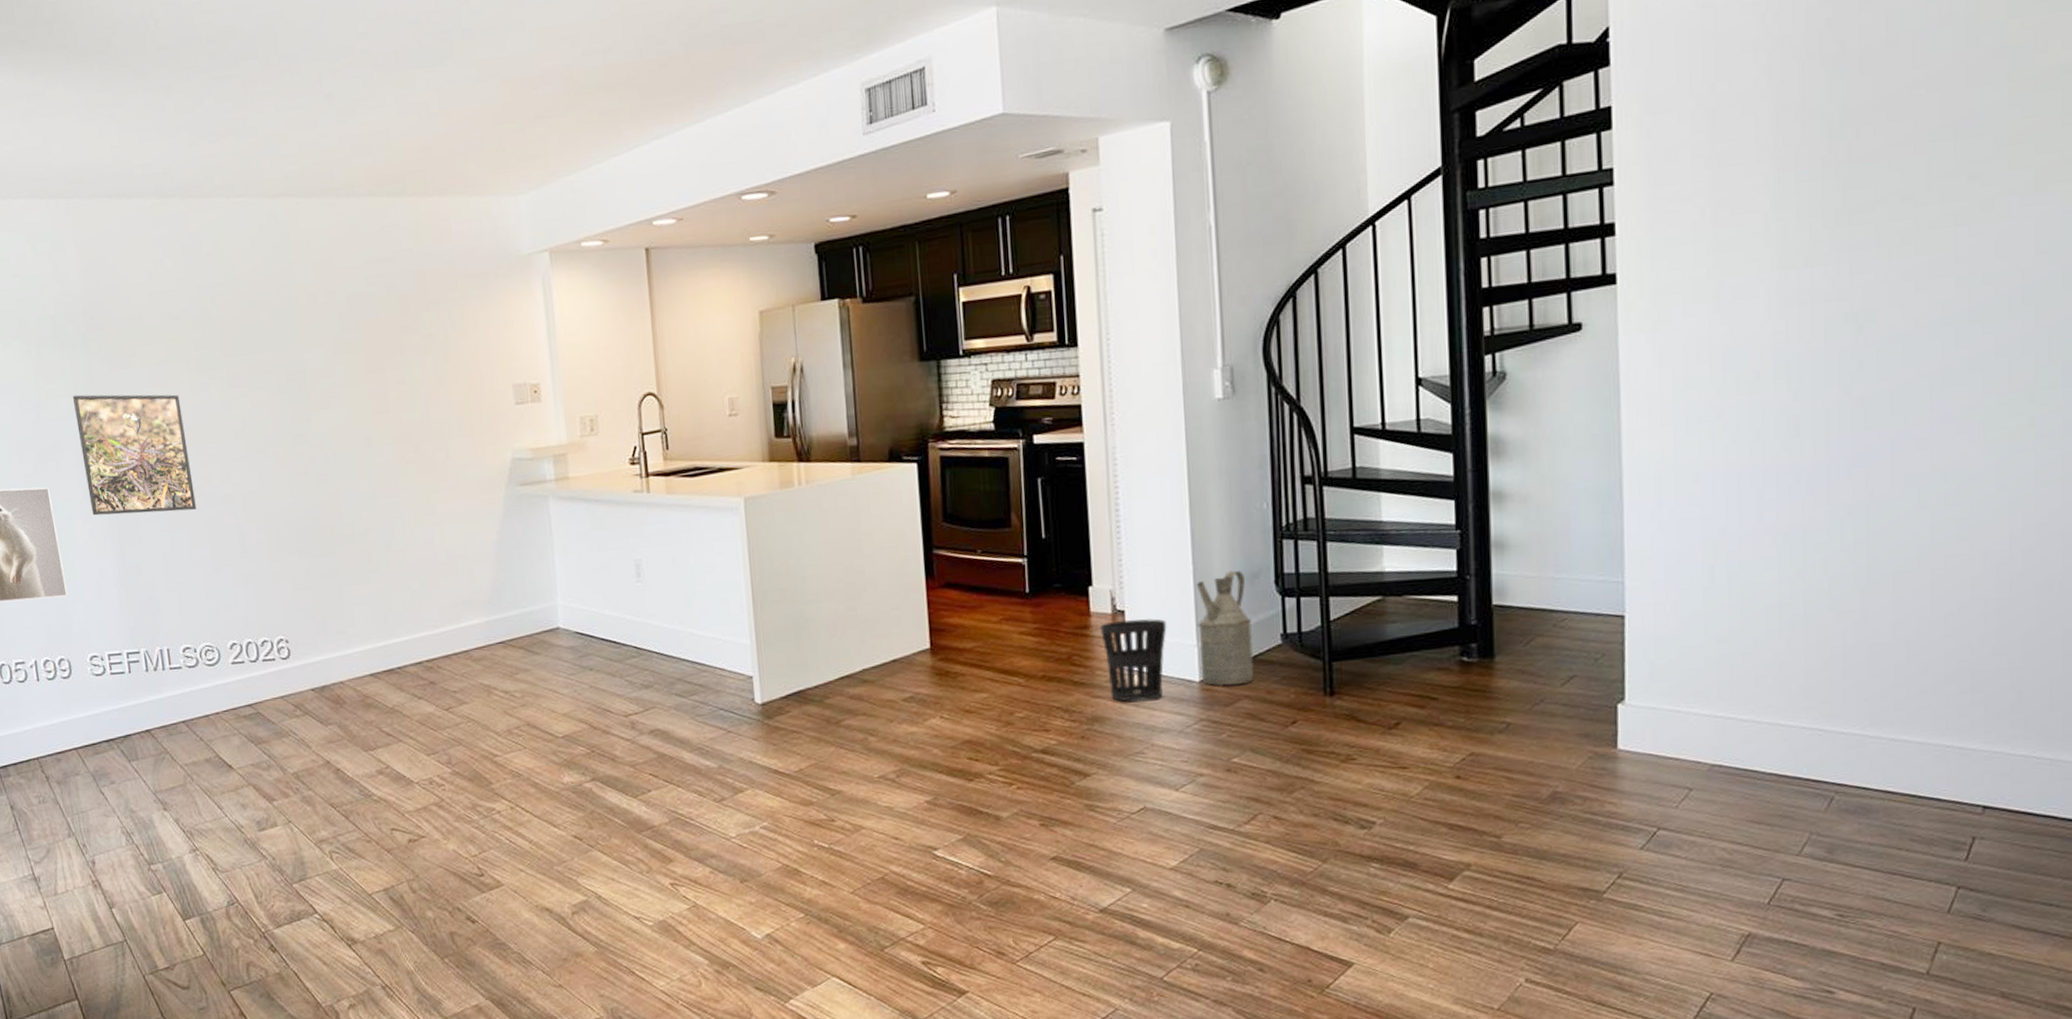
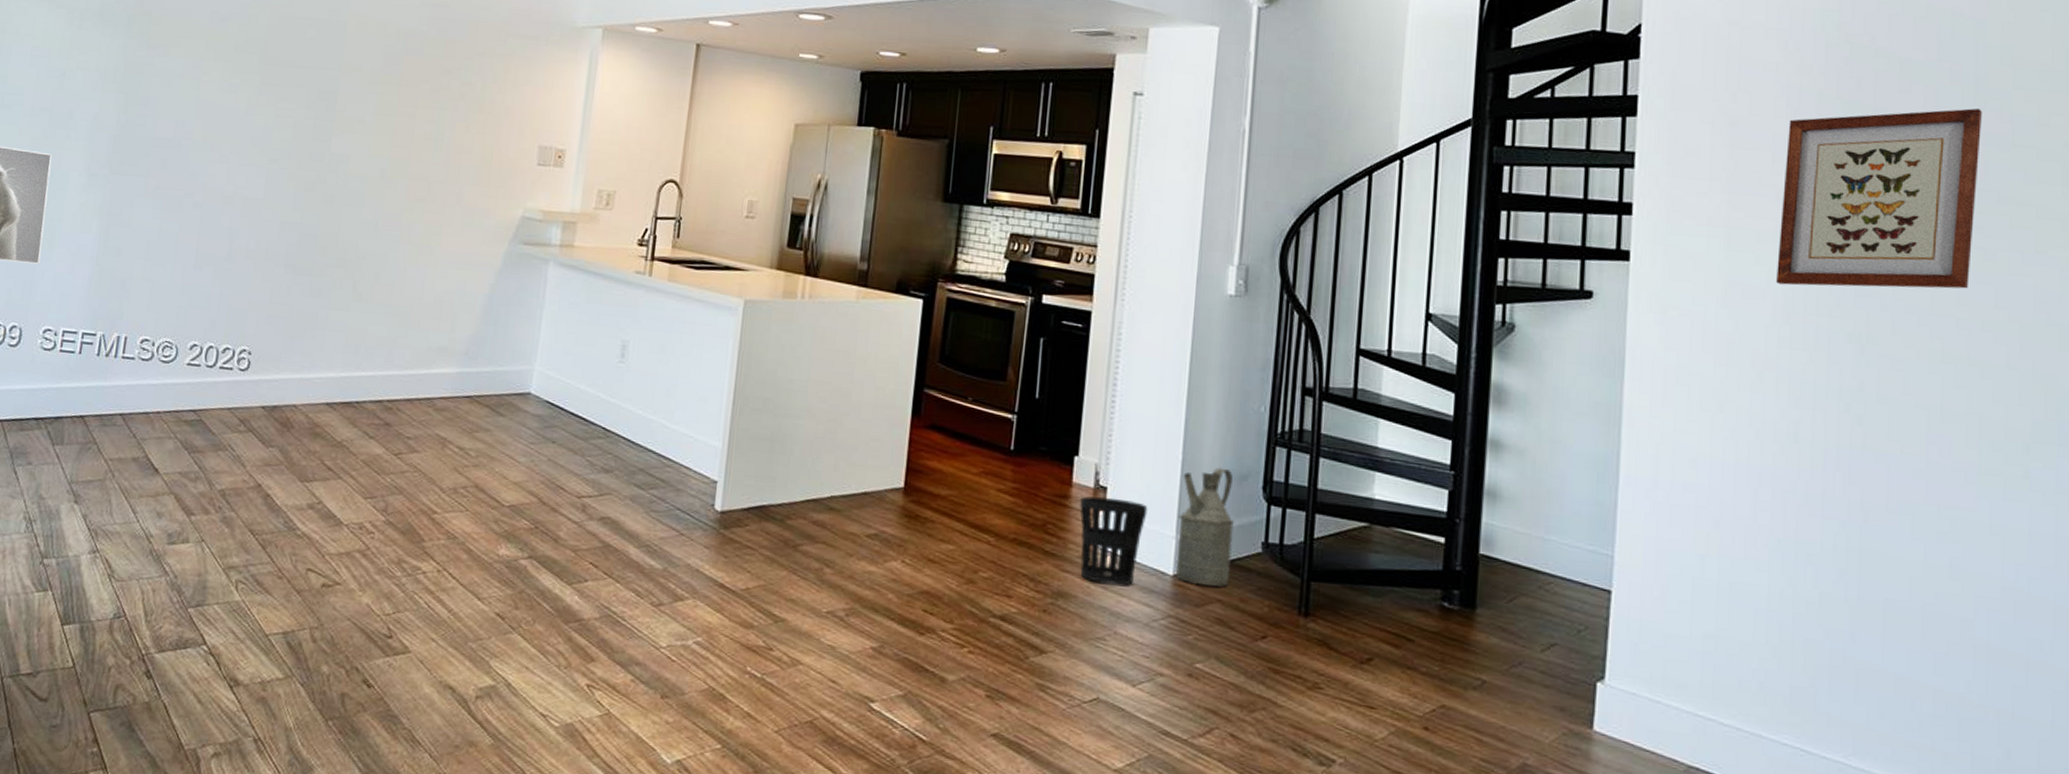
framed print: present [72,394,196,516] -> none [88,71,207,204]
wall art: none [1768,47,1975,278] -> present [1776,108,1982,289]

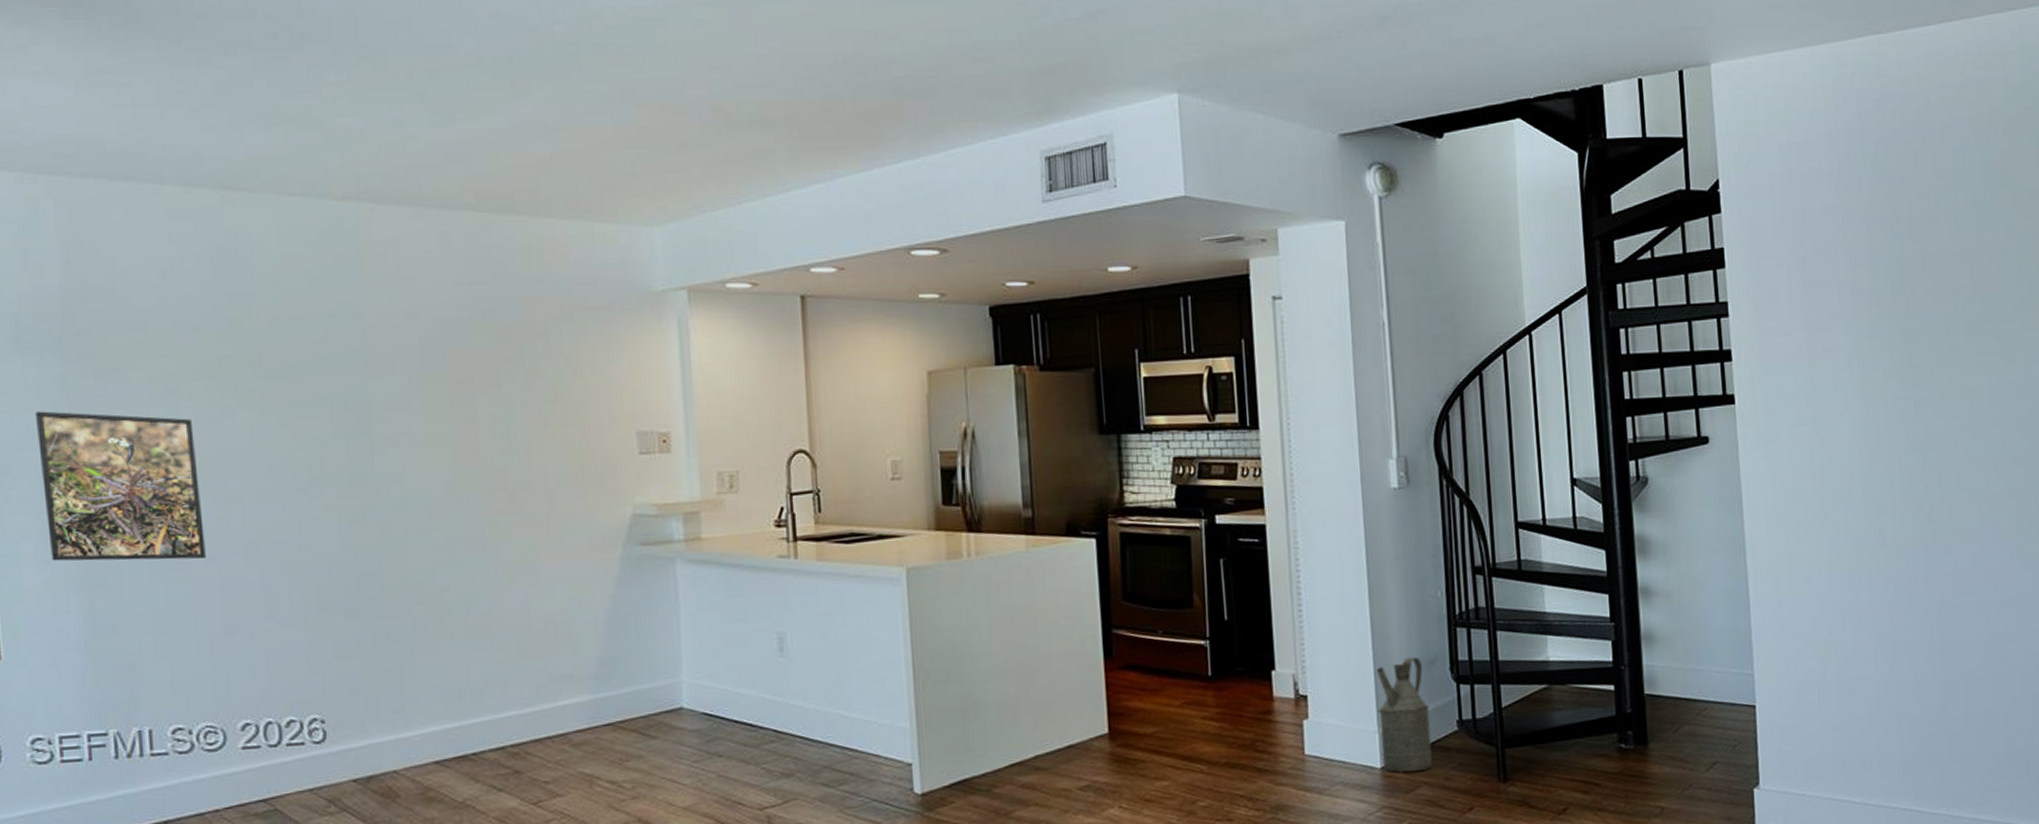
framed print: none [88,71,207,204] -> present [34,411,206,561]
wastebasket: present [1079,496,1148,586] -> none [1282,704,1349,789]
wall art: present [1776,108,1982,289] -> none [1847,230,1998,408]

